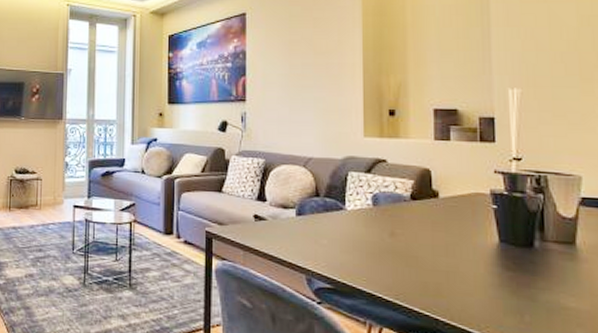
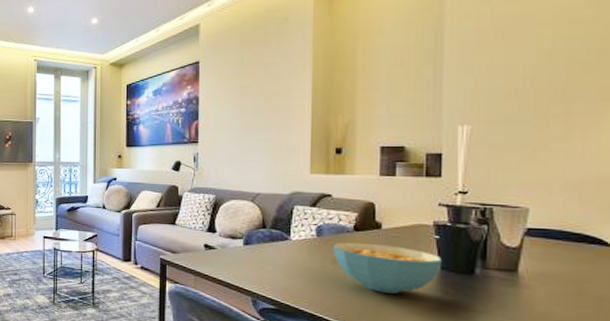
cereal bowl: none [389,212,502,270] -> present [332,242,443,294]

